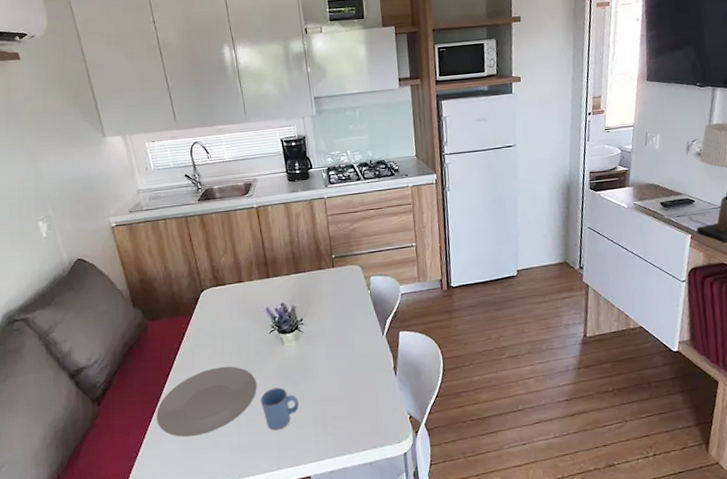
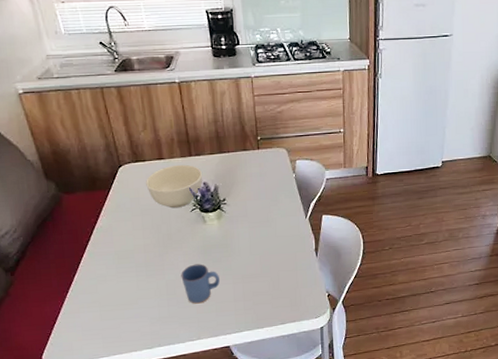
plate: present [156,366,257,437] -> none [73,242,178,308]
bowl: none [226,286,280,331] -> present [146,164,203,208]

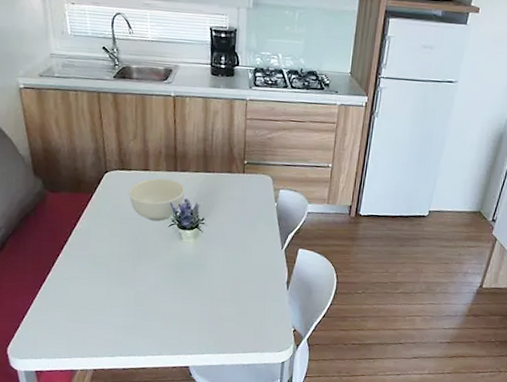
mug: present [181,264,220,304] -> none [150,279,188,320]

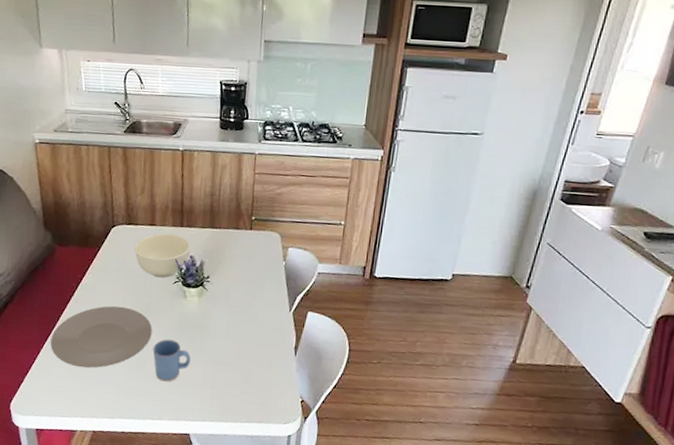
plate: none [46,249,149,311] -> present [50,306,152,368]
mug: none [150,279,188,320] -> present [152,339,191,382]

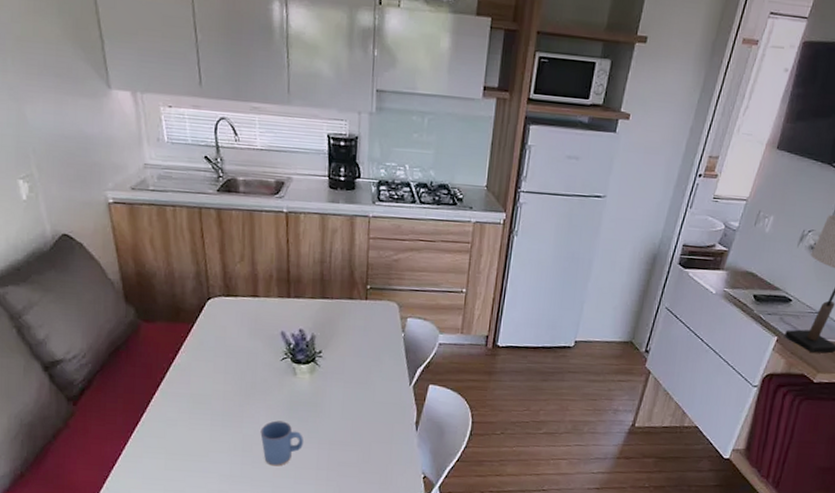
plate: present [50,306,152,368] -> none [140,387,259,457]
bowl: present [134,233,191,278] -> none [235,305,300,355]

